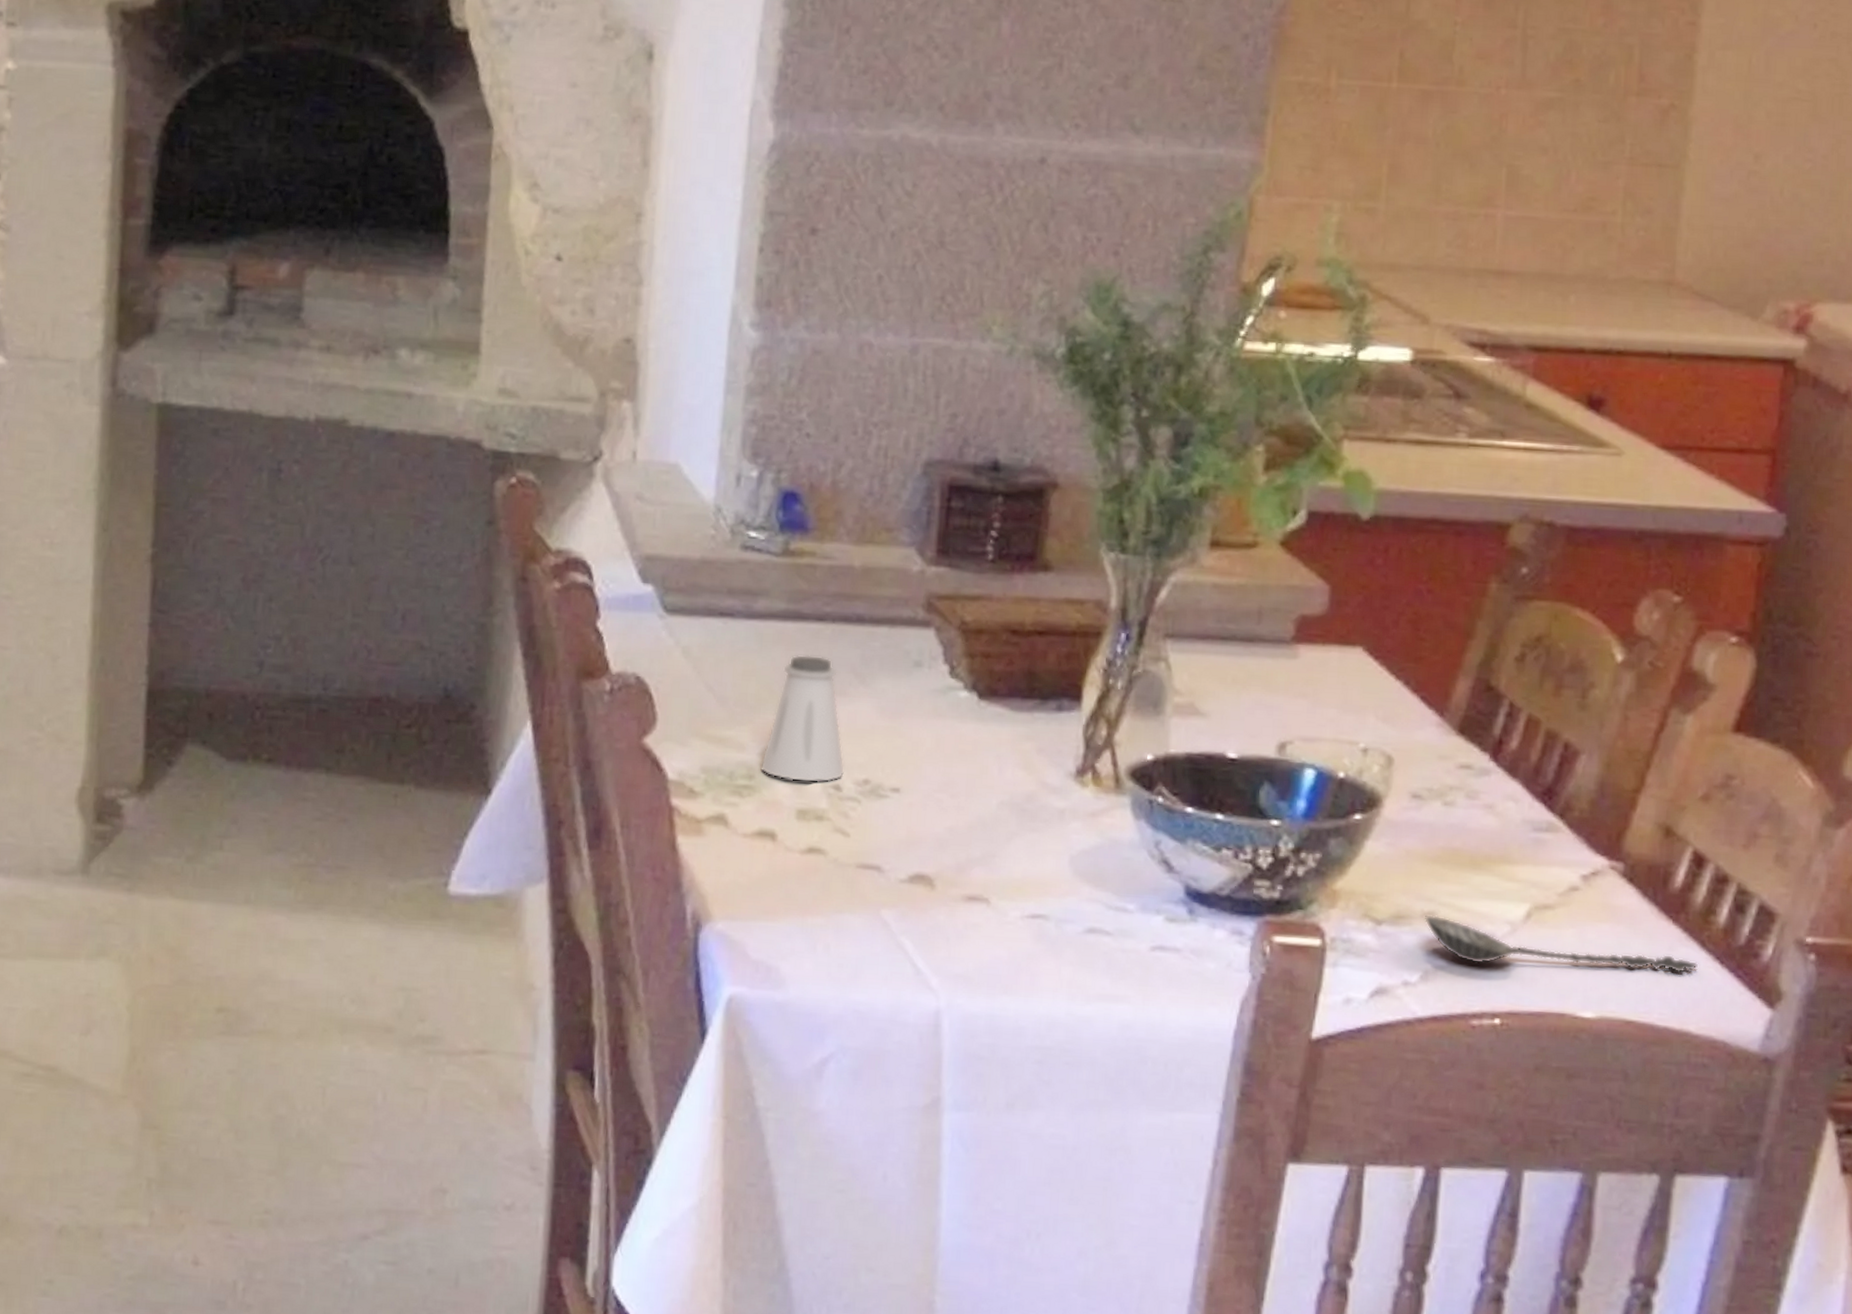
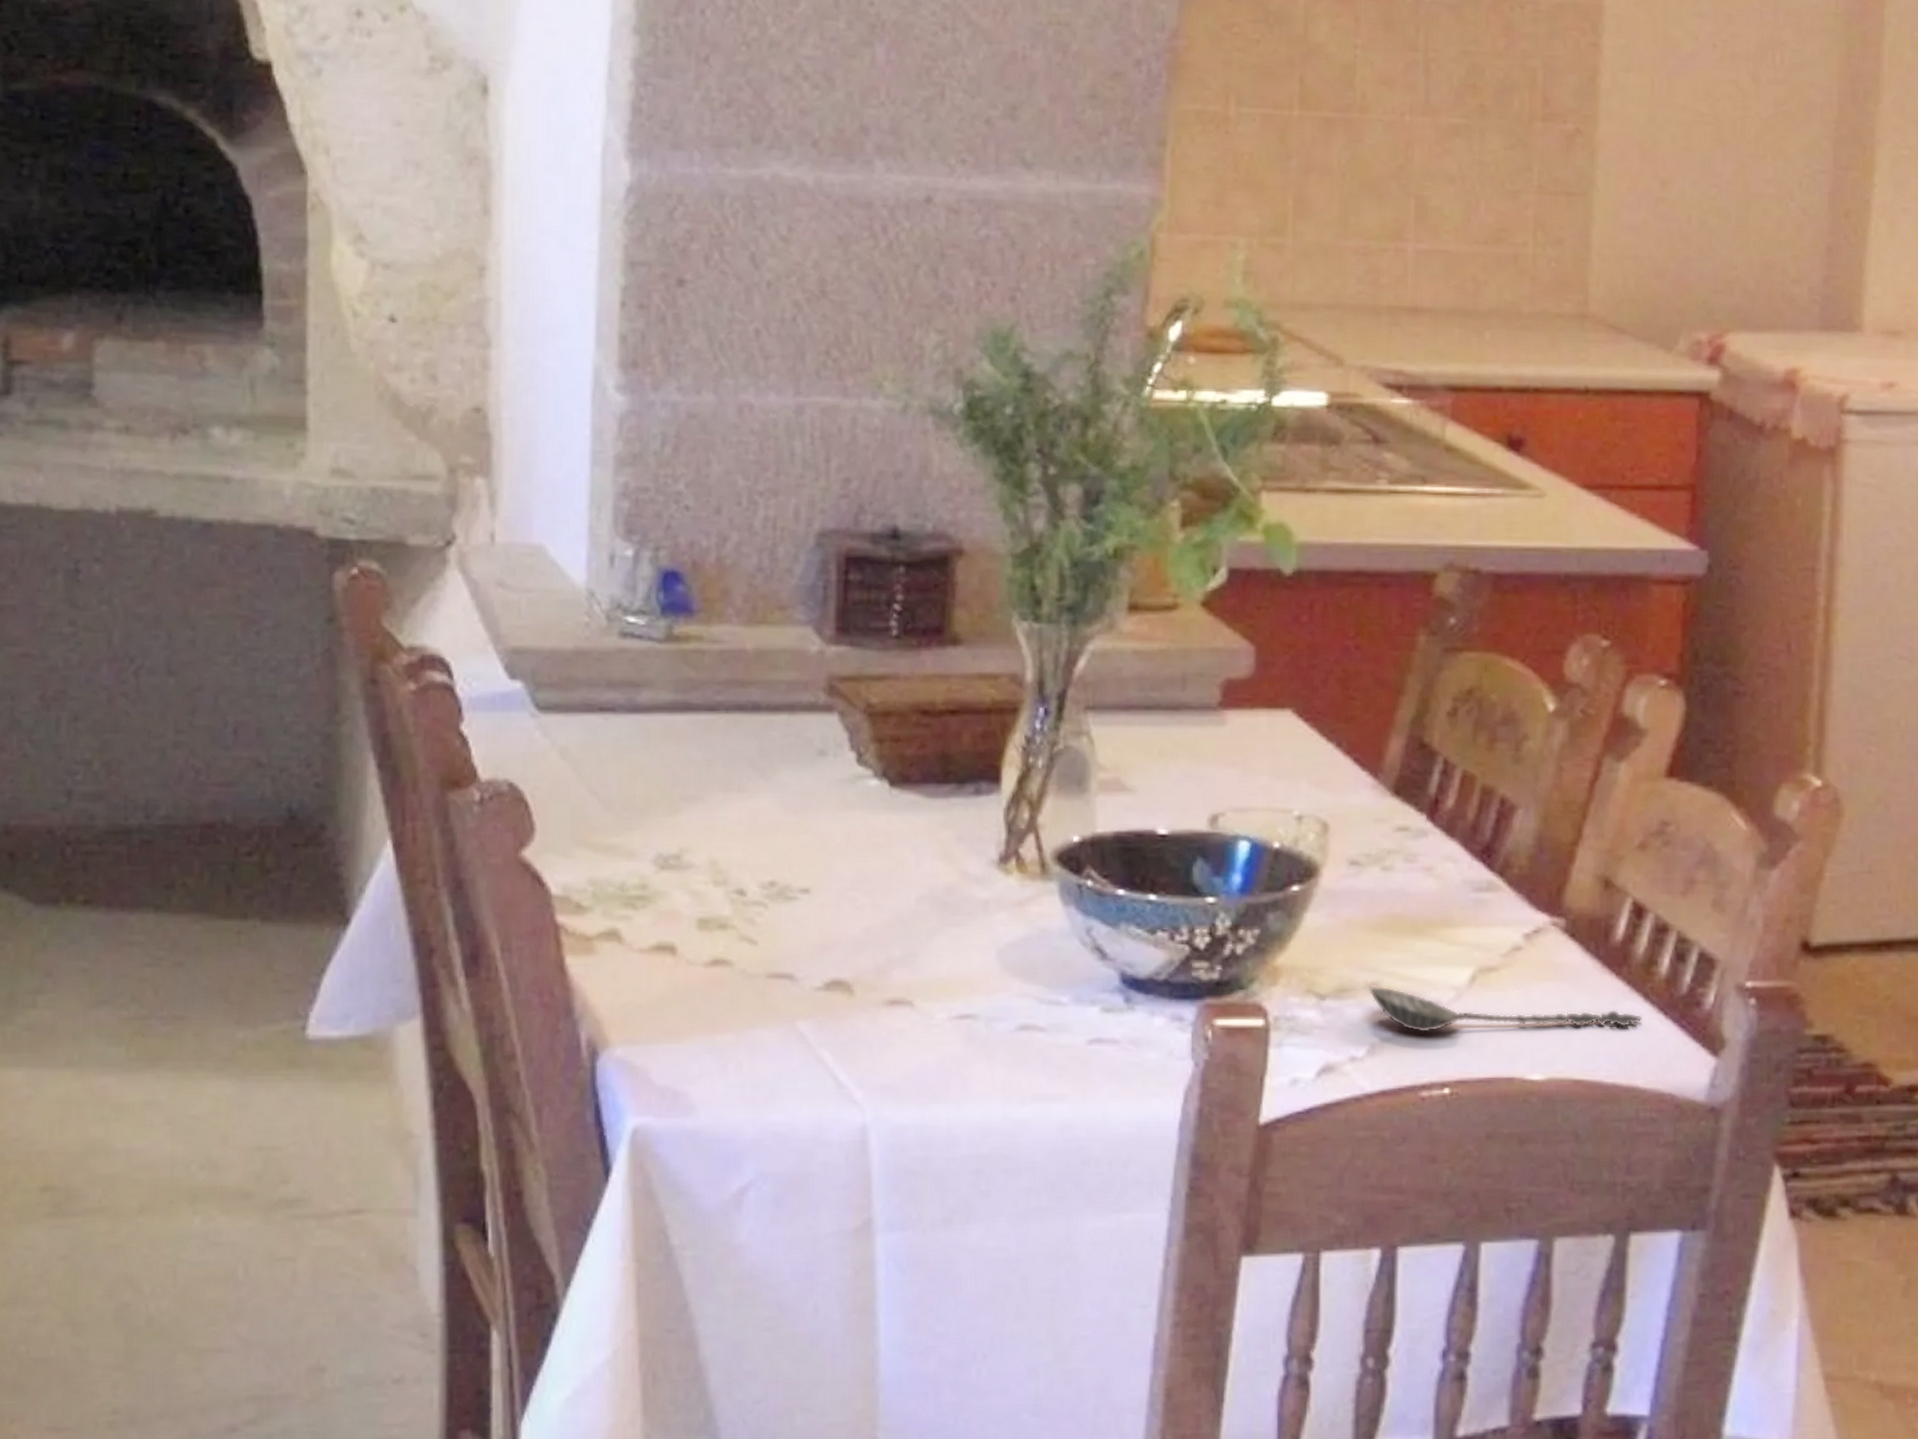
saltshaker: present [761,654,845,783] -> none [655,749,749,889]

